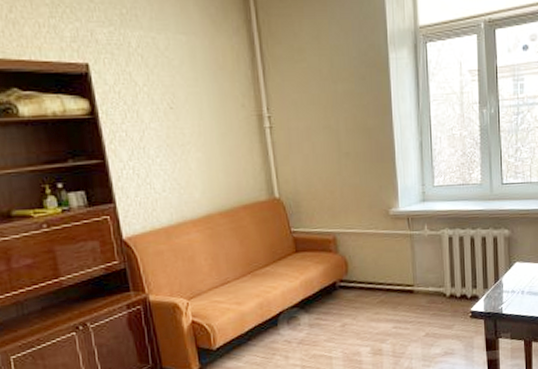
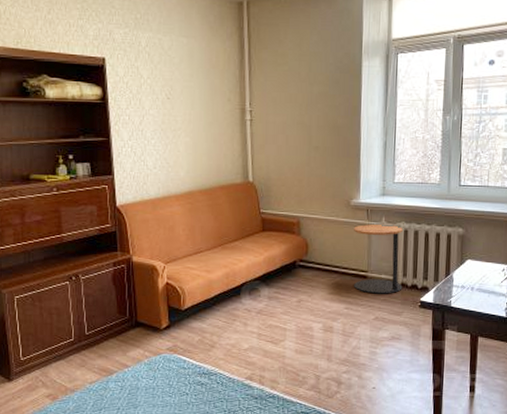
side table: none [395,232,452,309] -> present [354,224,403,294]

